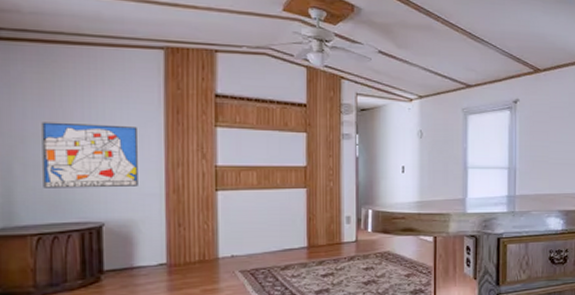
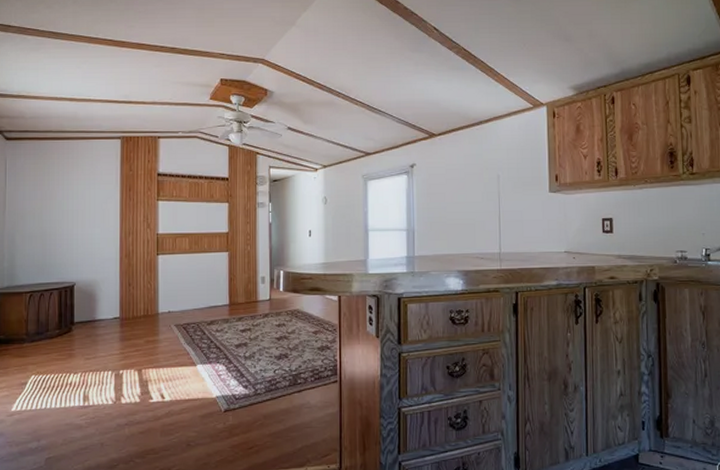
wall art: present [41,122,138,188] -> none [35,201,100,255]

